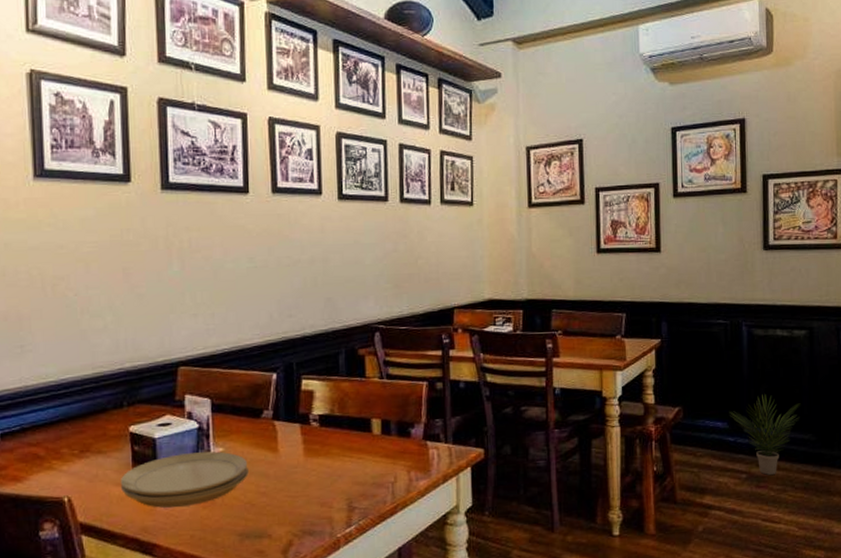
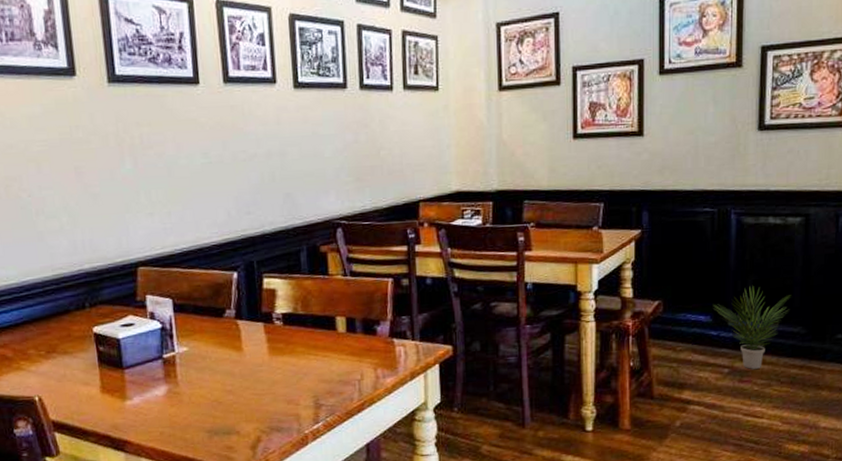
plate: present [120,451,249,508] -> none [87,351,214,406]

